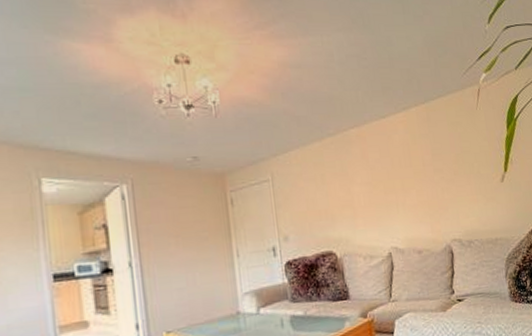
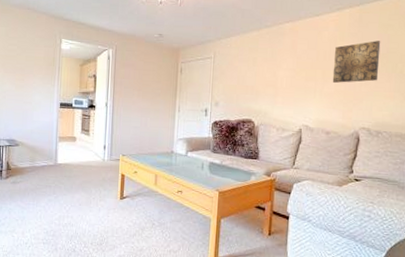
wall art: none [409,140,458,193] -> present [332,41,381,83]

